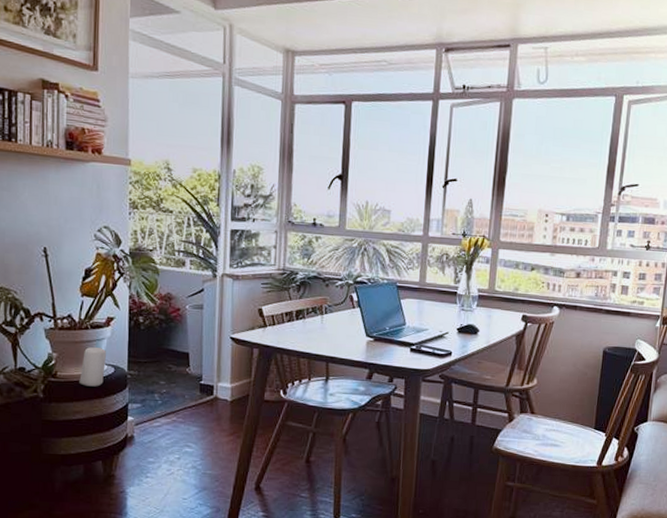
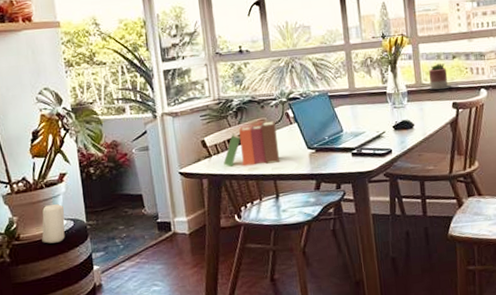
books: none [278,301,338,345] -> present [224,121,280,167]
succulent planter: none [501,273,524,300] -> present [428,63,451,90]

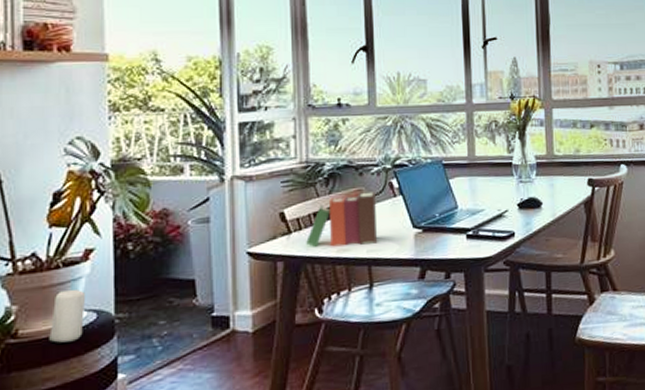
succulent planter: present [428,63,451,90] -> none [561,132,587,163]

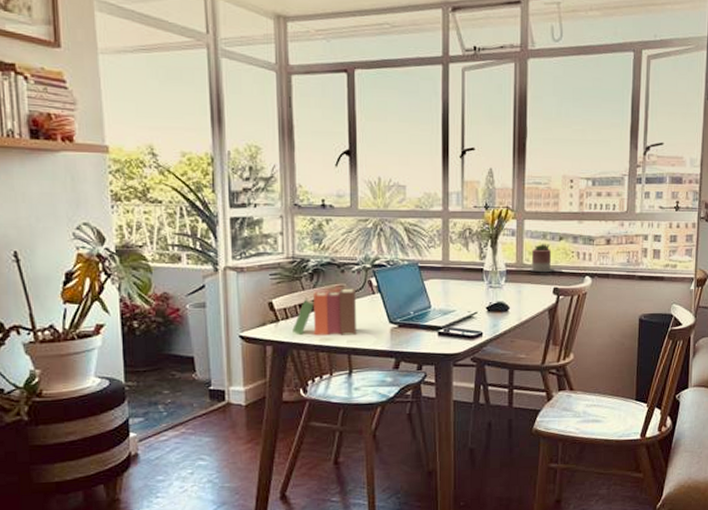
candle: present [49,289,85,343] -> none [69,358,99,404]
succulent planter: none [561,132,587,163] -> present [530,244,554,272]

